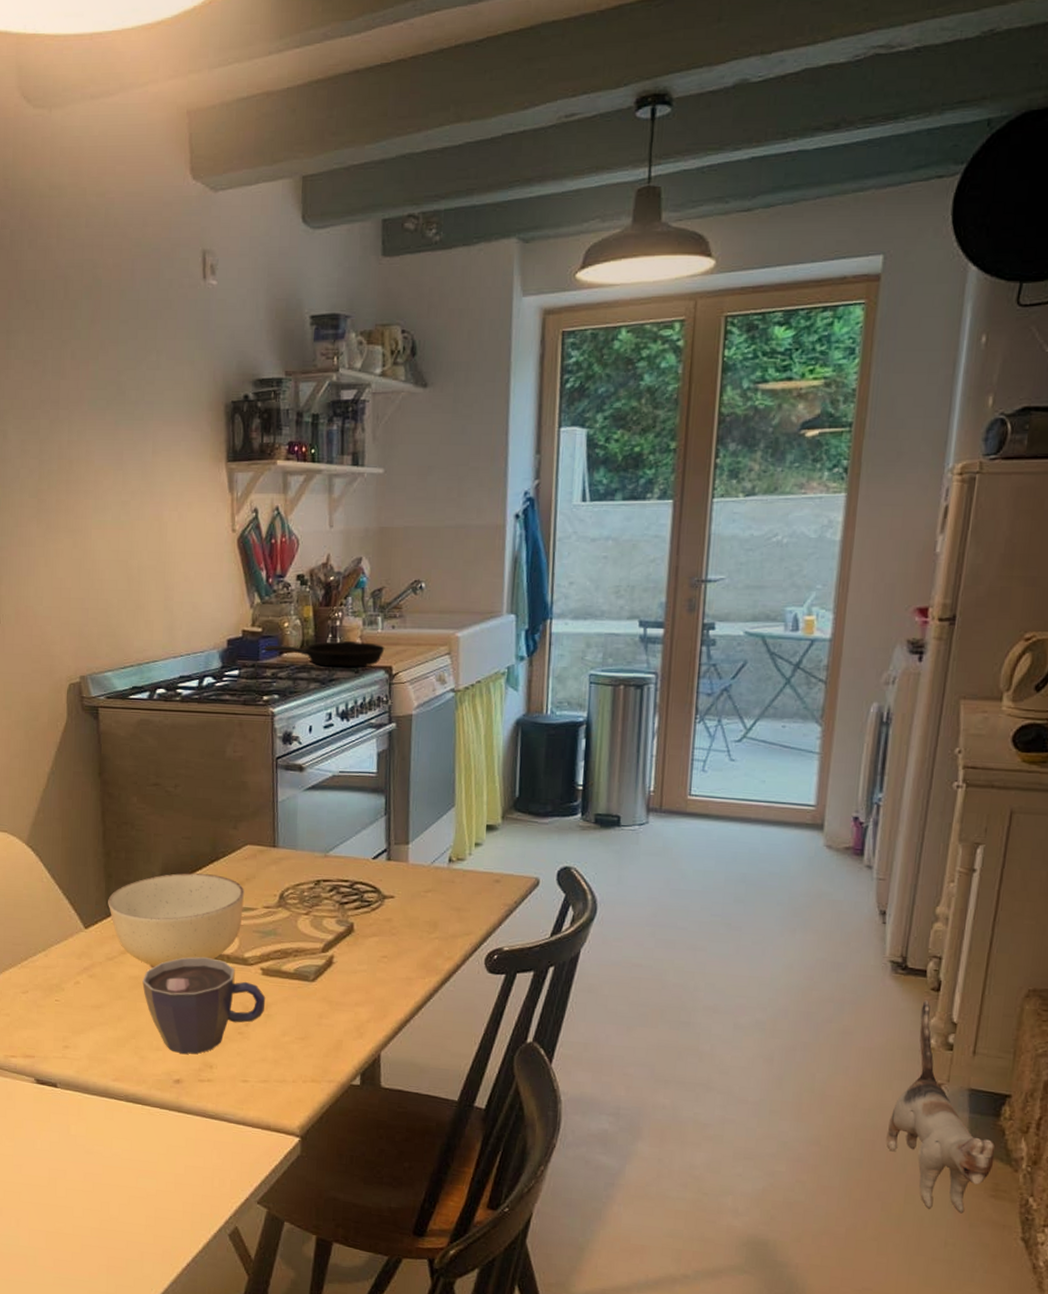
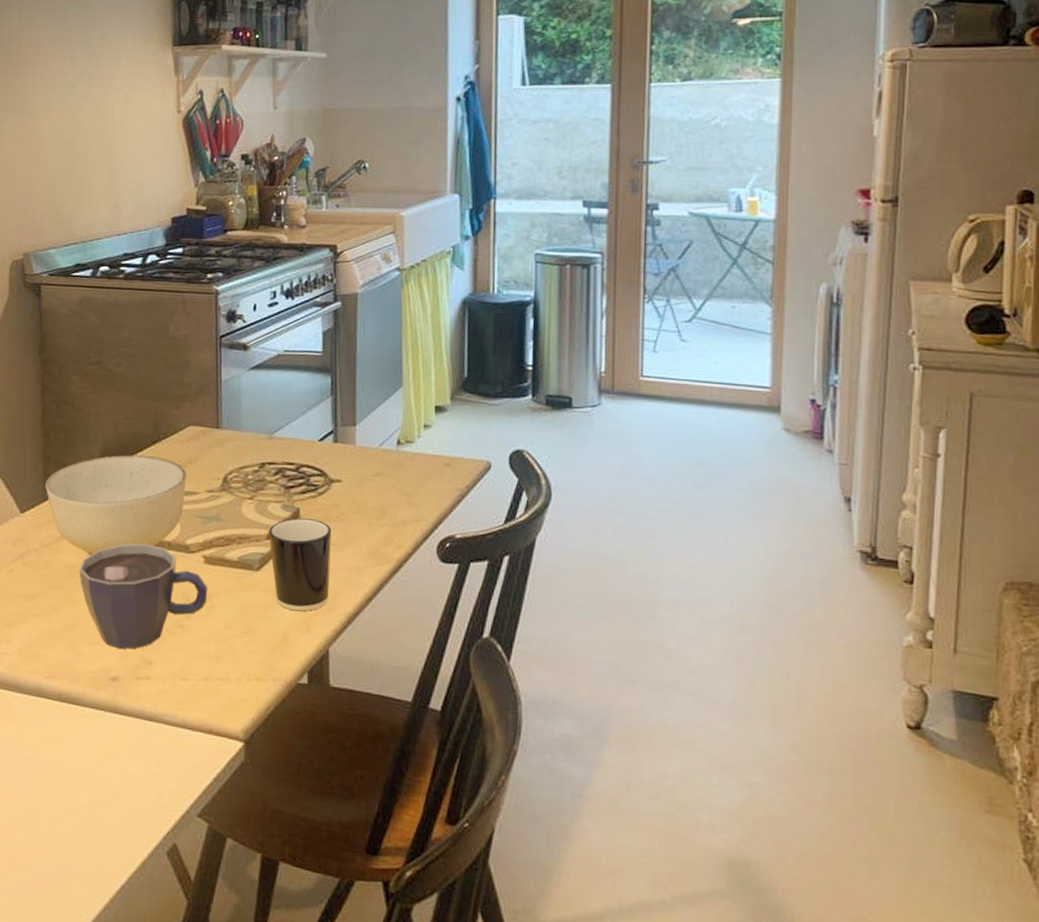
frying pan: present [263,641,385,668] -> none [207,219,330,246]
mug: none [323,932,384,1019] -> present [268,518,332,612]
pet: present [886,1000,995,1213] -> none [869,593,987,830]

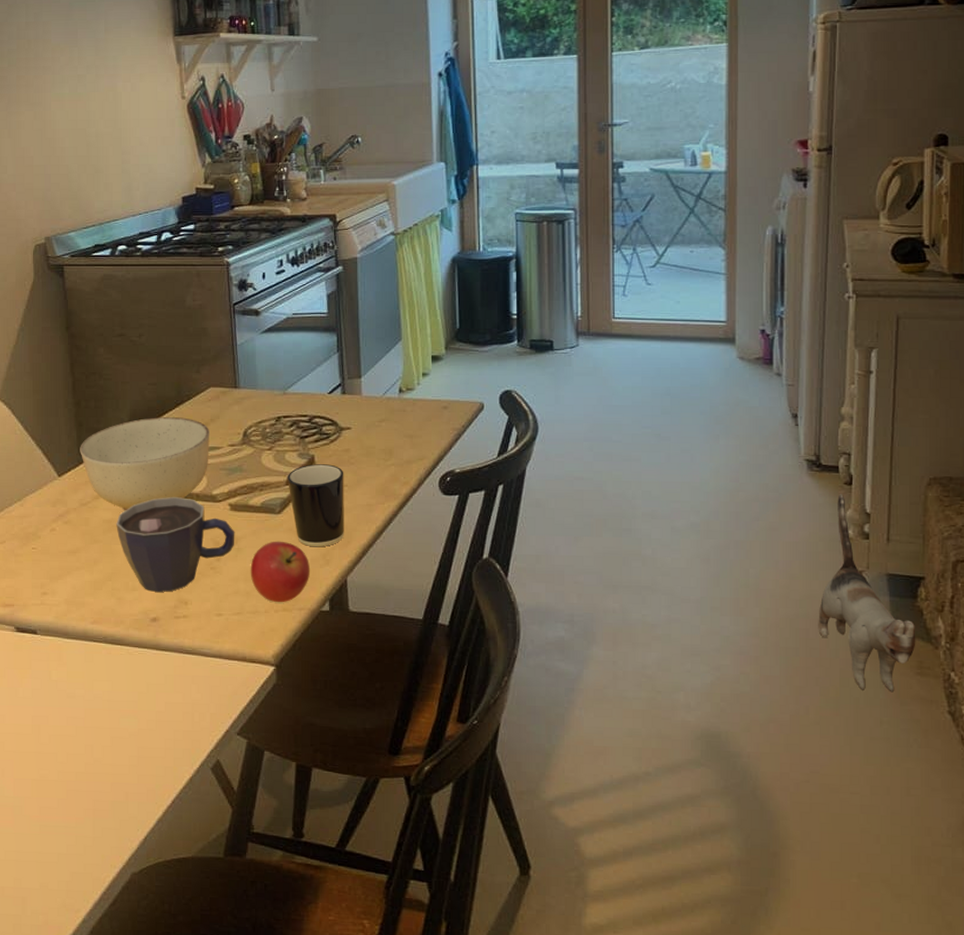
fruit: none [222,601,289,671] -> present [250,541,311,603]
pet: none [869,593,987,830] -> present [818,494,916,691]

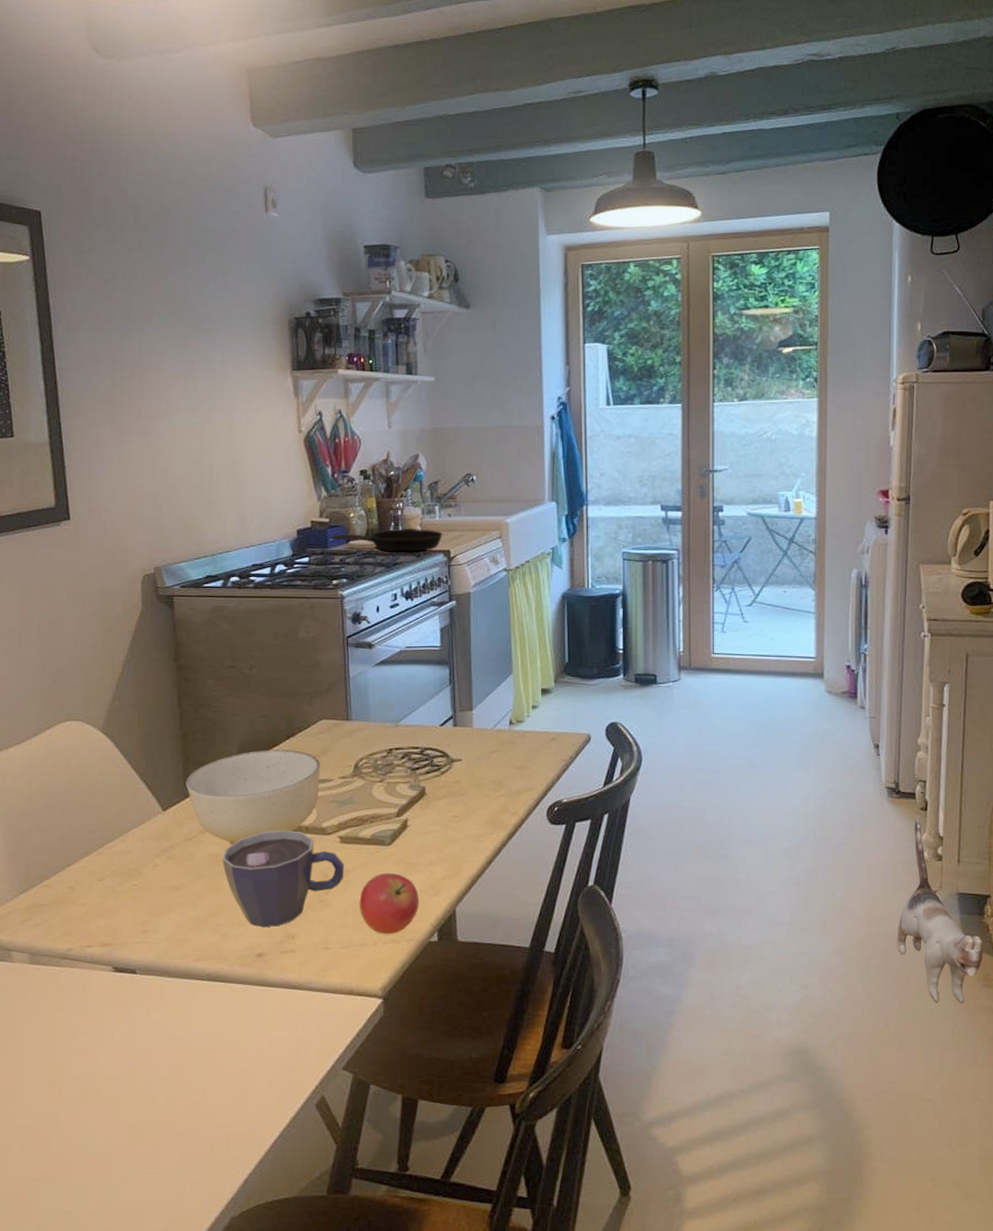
frying pan: none [216,193,328,218] -> present [331,528,443,552]
mug: present [287,464,344,547] -> none [397,796,455,878]

